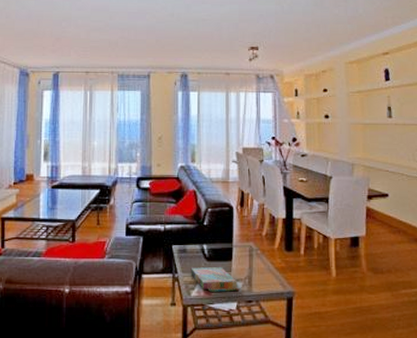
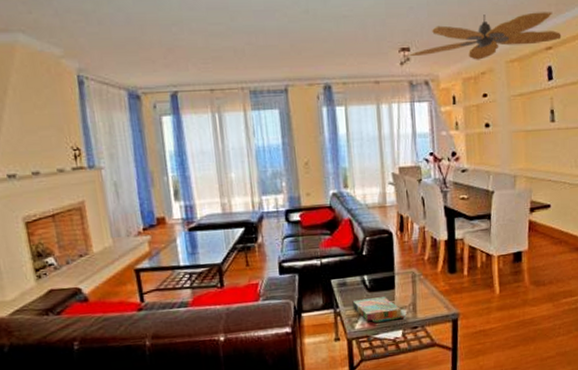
ceiling fan: none [256,23,398,60] -> present [408,12,562,60]

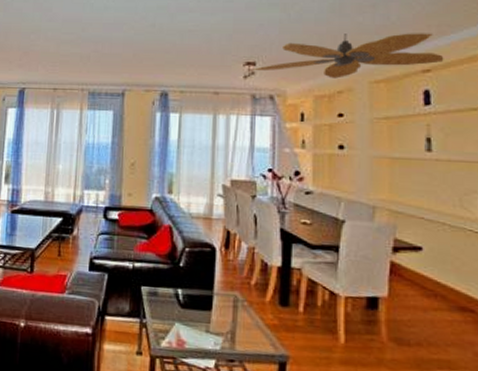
board game: present [352,297,406,323] -> none [161,313,221,347]

